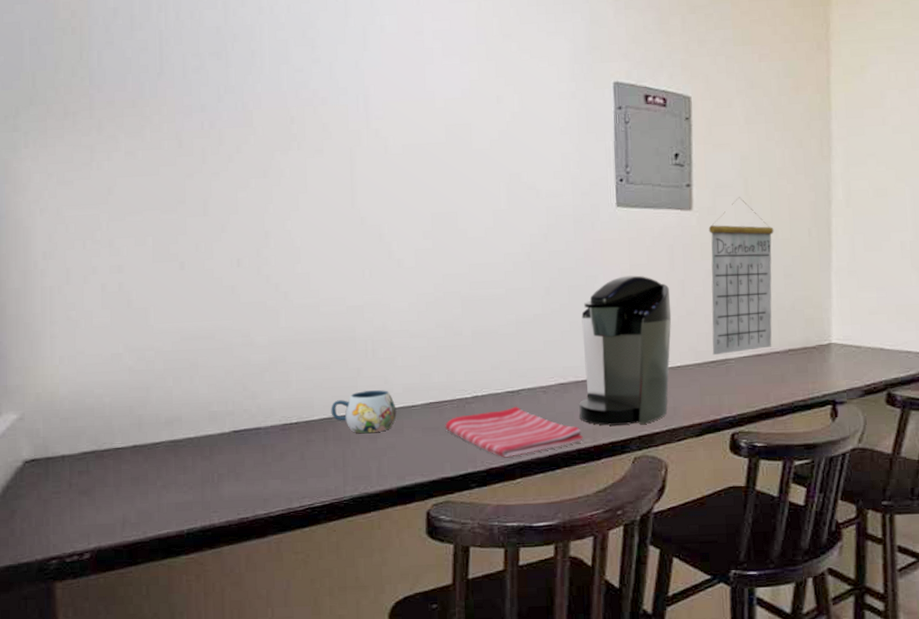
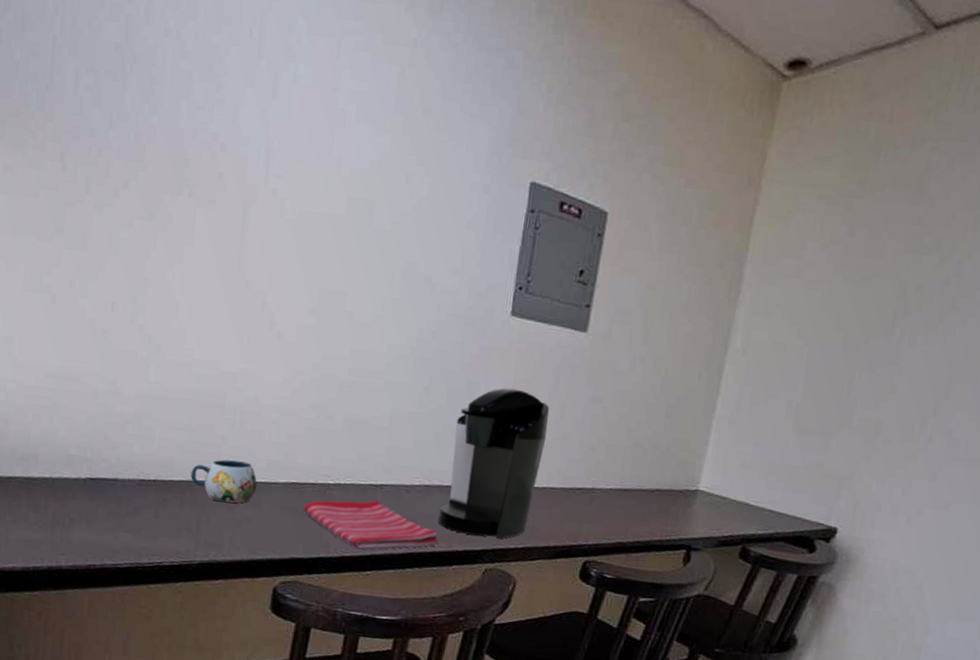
calendar: present [708,196,774,356] -> none [580,326,665,484]

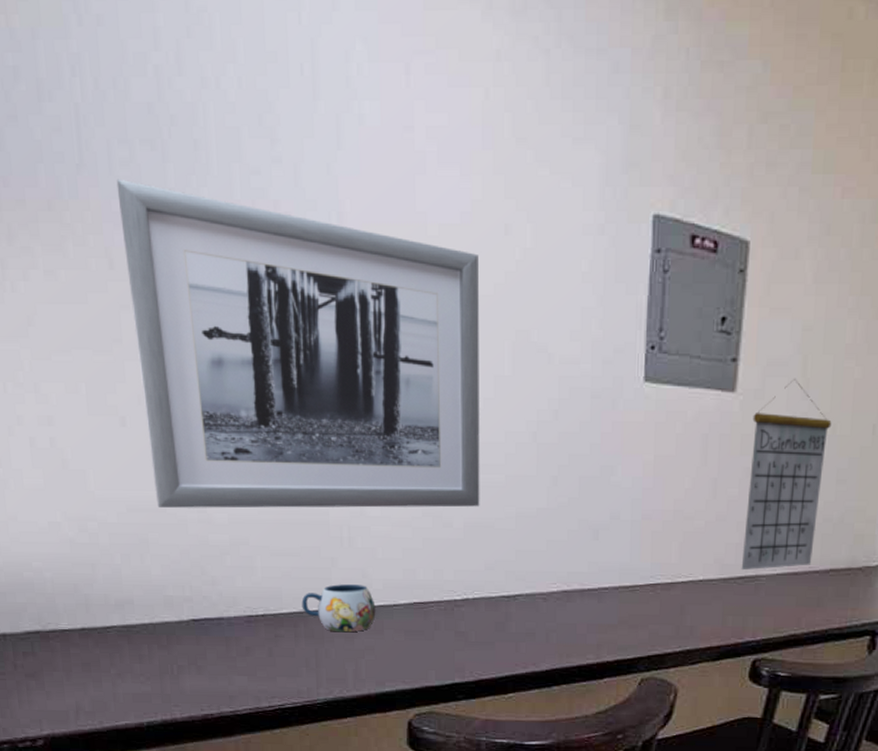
wall art: none [72,99,381,405] -> present [116,178,480,509]
dish towel: present [303,500,438,549] -> none [430,613,585,670]
coffee maker: present [438,388,550,539] -> none [583,468,699,643]
calendar: none [580,326,665,484] -> present [741,378,832,571]

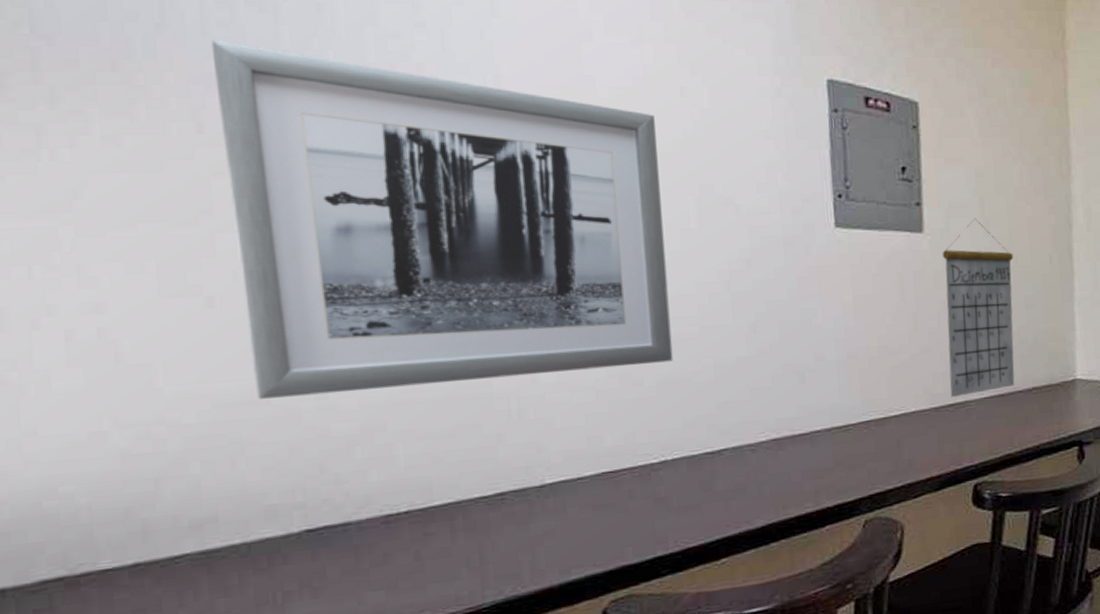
mug: present [301,584,376,633] -> none [459,460,556,519]

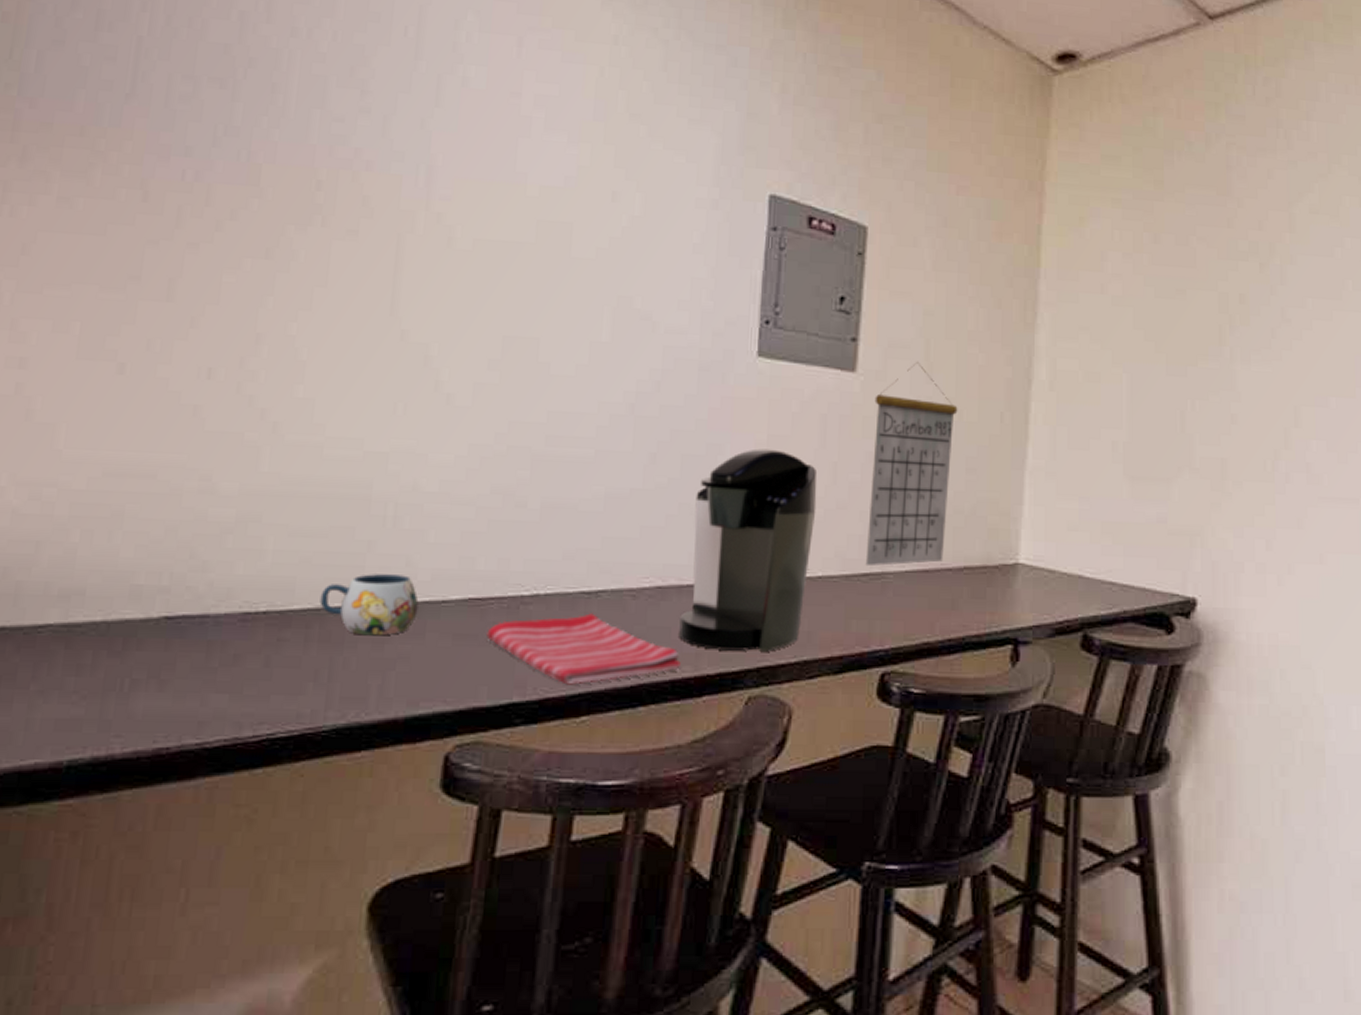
wall art: present [211,39,673,399] -> none [145,112,581,485]
mug: none [459,460,556,519] -> present [320,574,419,636]
dish towel: none [624,470,803,534] -> present [486,613,681,685]
coffee maker: none [796,308,904,486] -> present [679,448,818,652]

